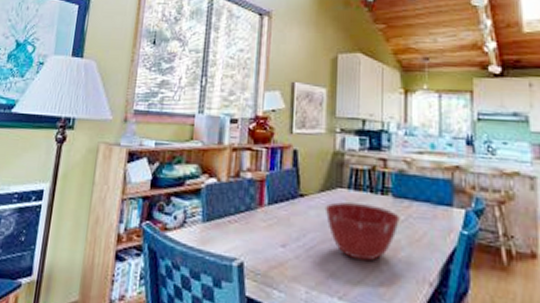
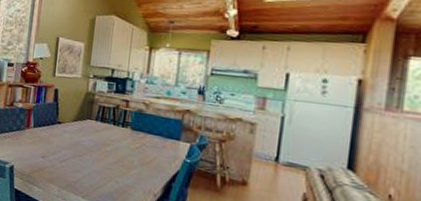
mixing bowl: present [325,202,399,261] -> none [76,129,135,174]

